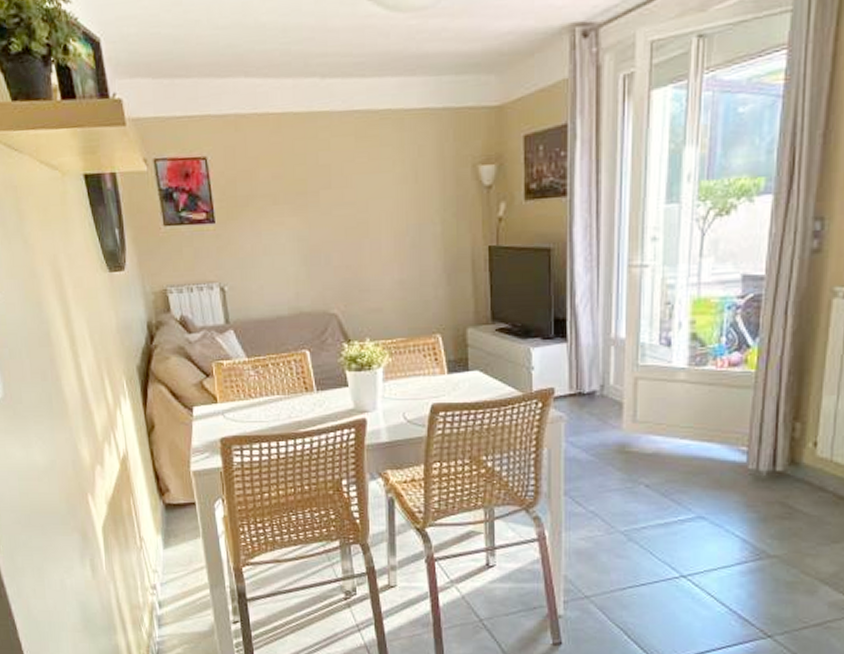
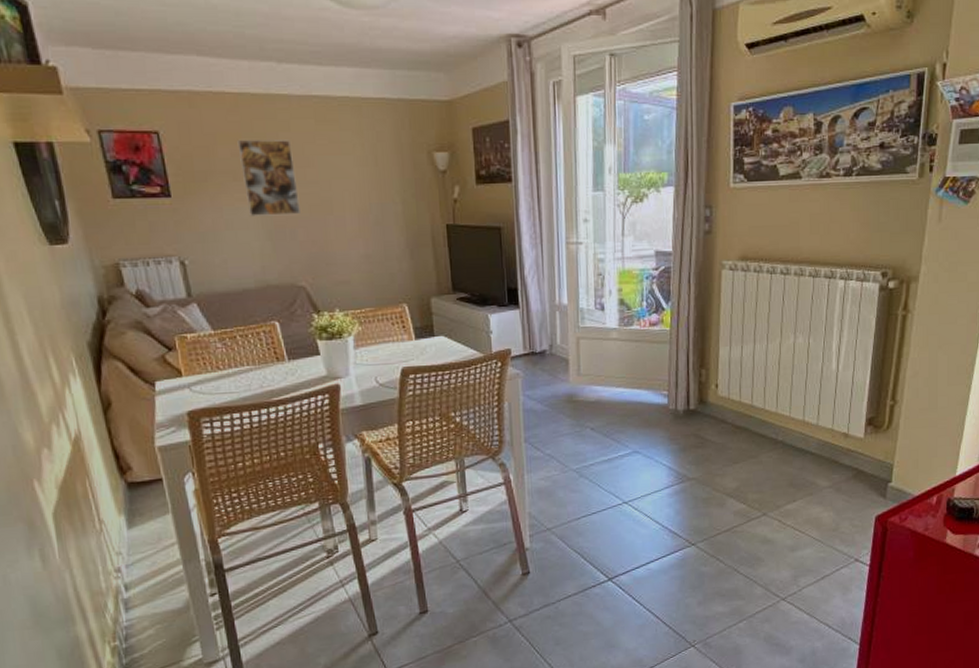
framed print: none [278,159,336,241] -> present [237,139,300,216]

